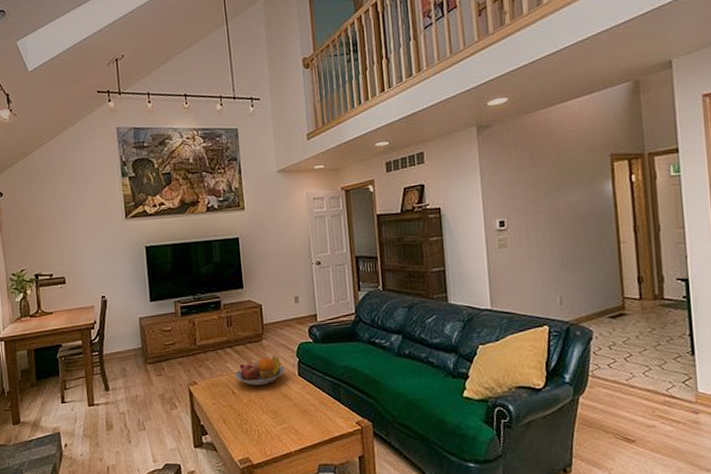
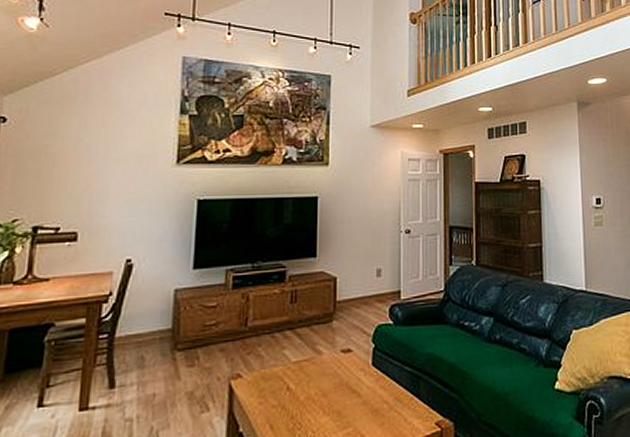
fruit bowl: present [234,355,285,386] -> none [291,339,357,379]

